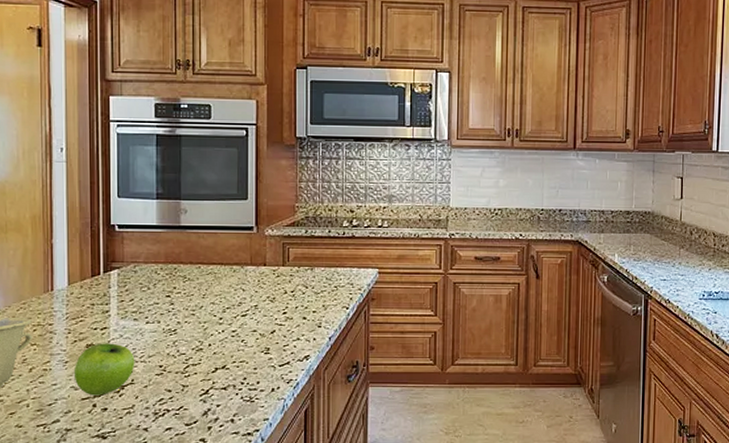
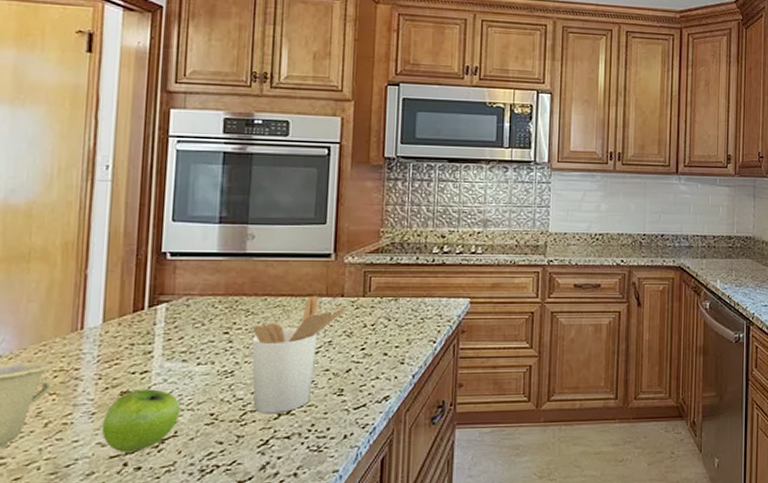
utensil holder: none [190,265,268,368] -> present [251,296,346,414]

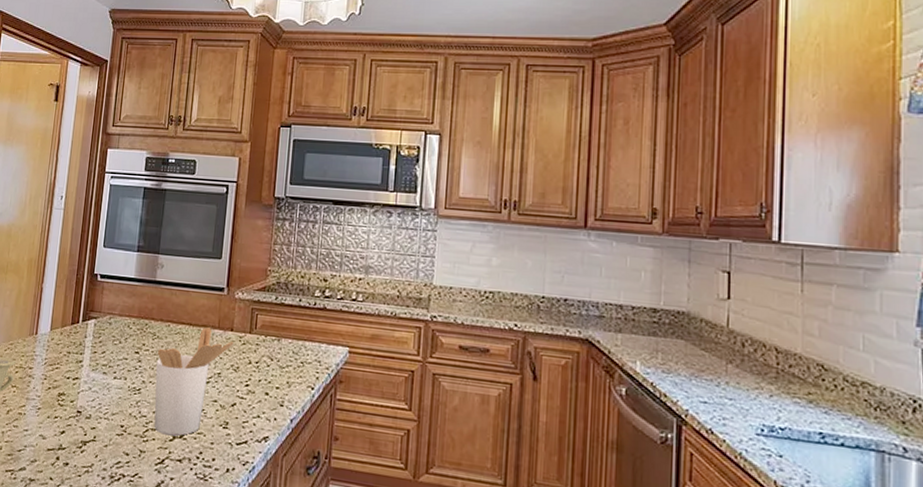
fruit: present [102,389,181,453] -> none [44,393,100,449]

